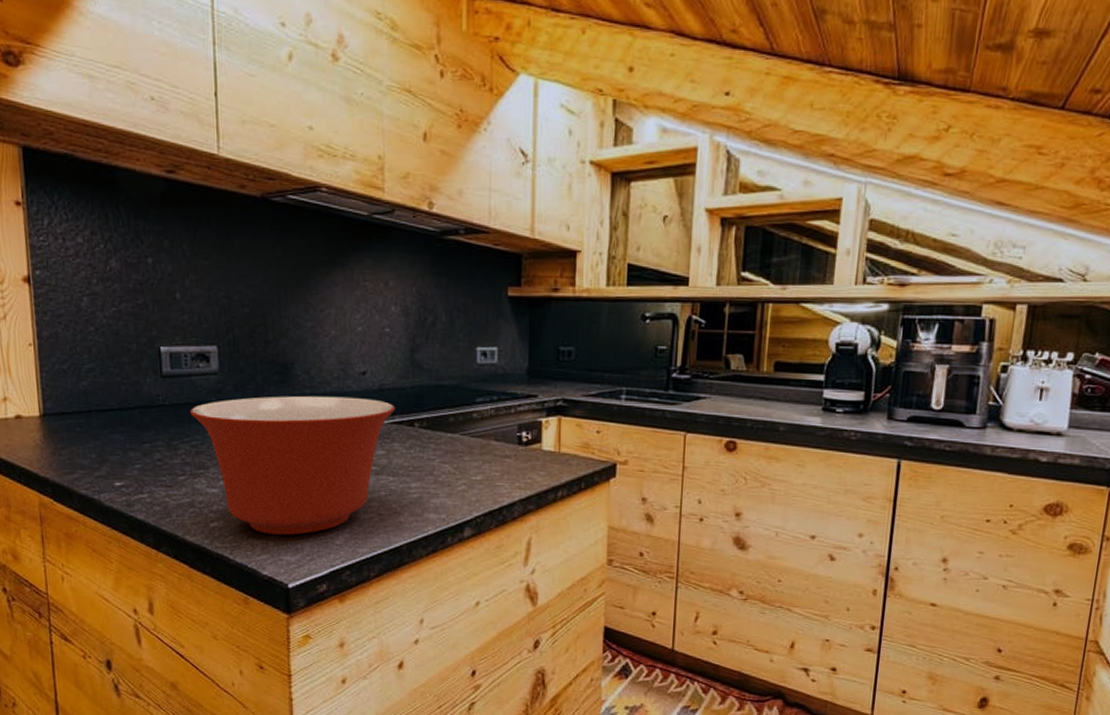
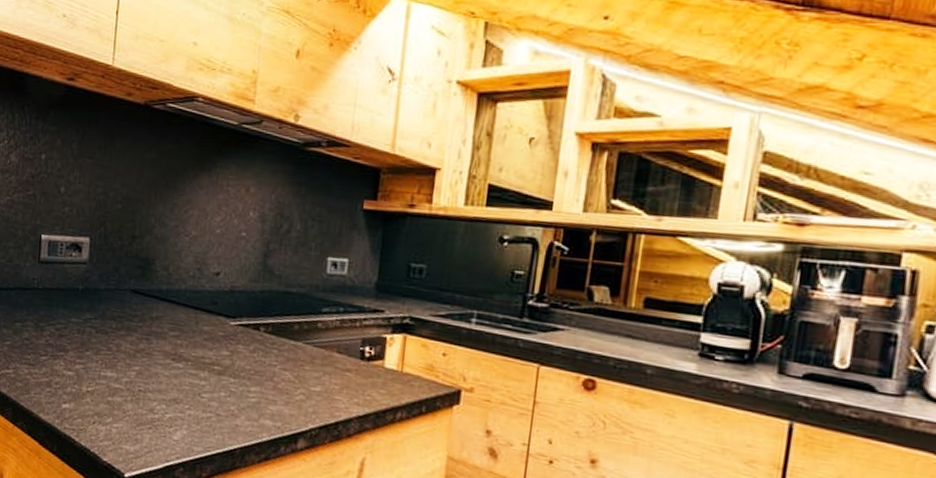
mixing bowl: present [189,395,396,535] -> none [58,288,244,426]

